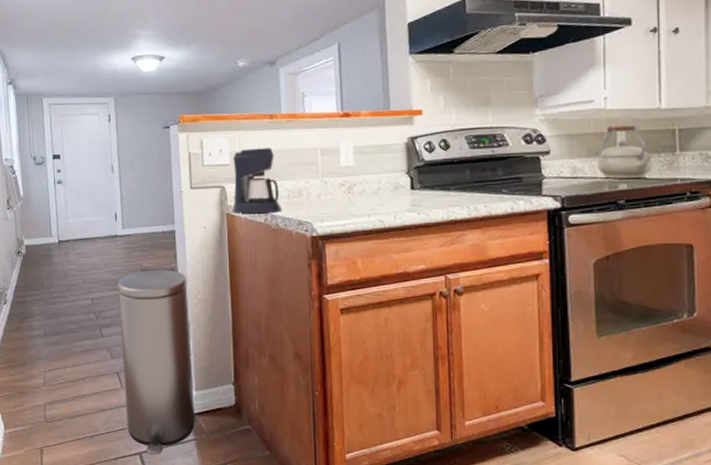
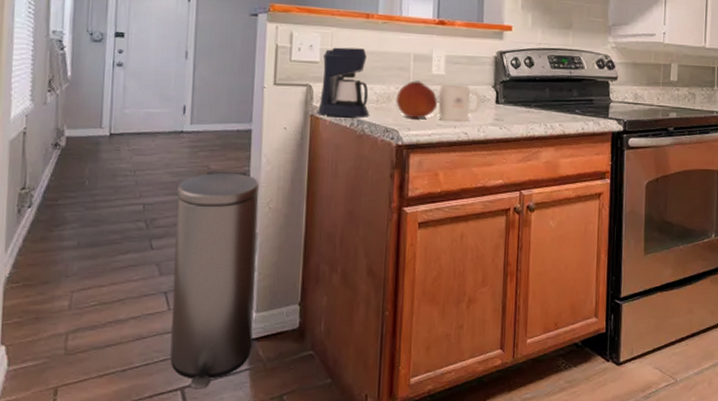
fruit: none [307,174,350,211] -> present [396,80,438,119]
mug: none [349,173,396,210] -> present [438,83,482,121]
kettle: present [597,125,653,179] -> none [654,59,697,109]

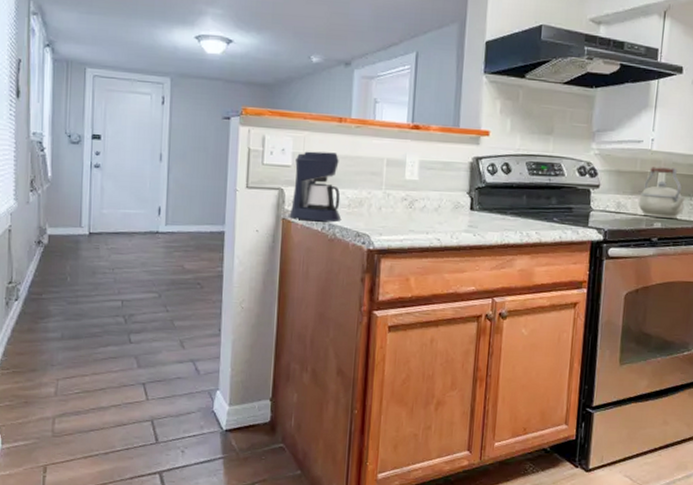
pedal bin: present [170,172,260,389] -> none [149,271,233,474]
fruit: present [396,80,438,119] -> none [368,186,411,225]
mug: present [438,83,482,121] -> none [411,189,456,228]
kettle: none [654,59,697,109] -> present [638,166,685,219]

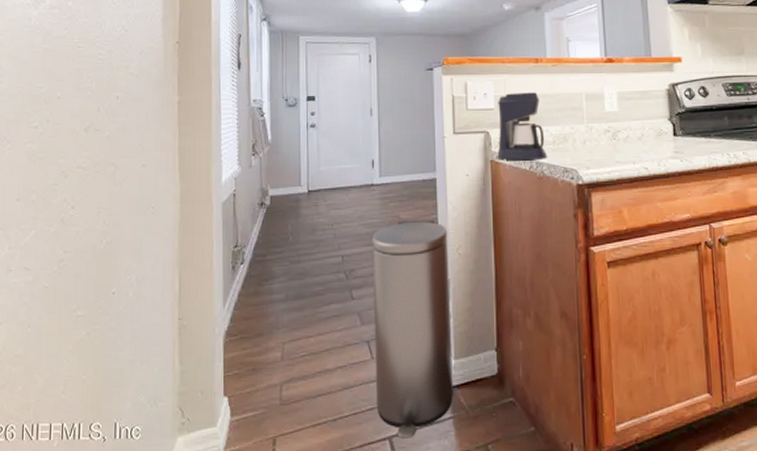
pedal bin: none [149,271,233,474] -> present [372,221,453,438]

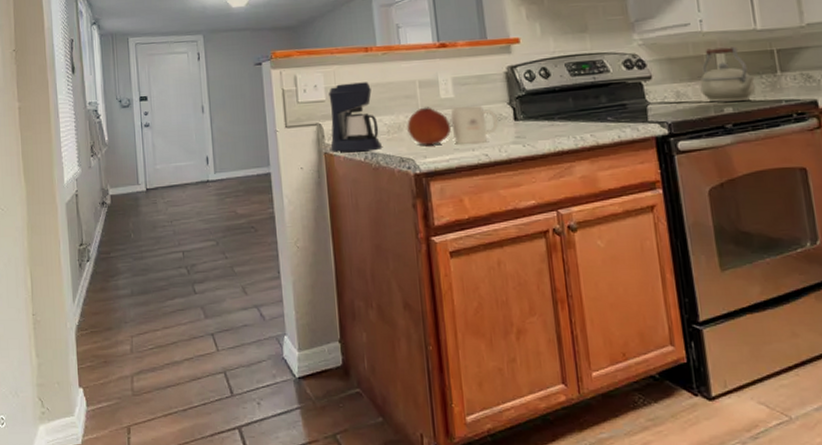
pedal bin: present [372,221,453,438] -> none [211,215,299,428]
fruit: none [572,119,615,158] -> present [407,107,452,146]
mug: none [614,119,659,157] -> present [450,104,498,144]

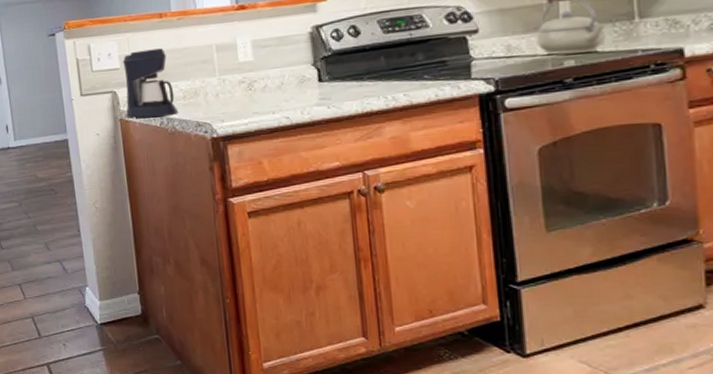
fruit: present [407,107,452,146] -> none [203,71,251,110]
mug: present [450,104,498,144] -> none [249,67,301,108]

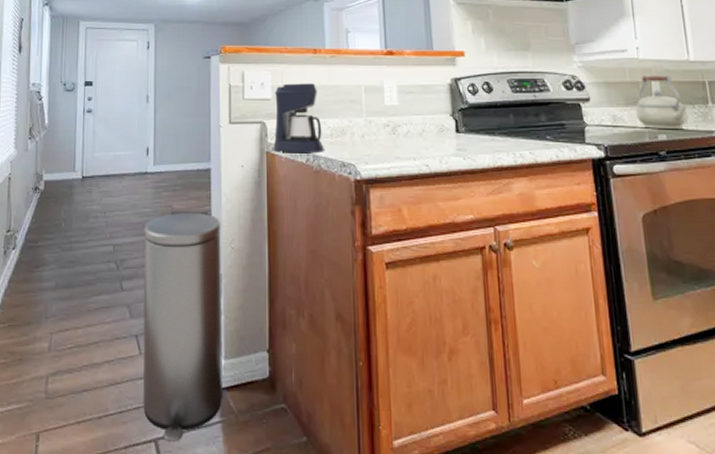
pedal bin: none [13,178,101,365] -> present [143,212,222,442]

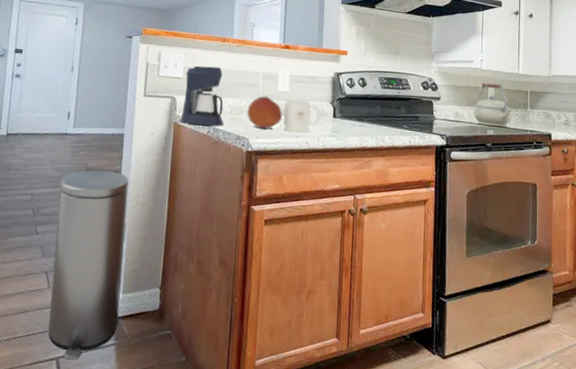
fruit: none [350,113,394,153] -> present [247,96,283,129]
mug: none [394,114,441,153] -> present [283,99,321,132]

